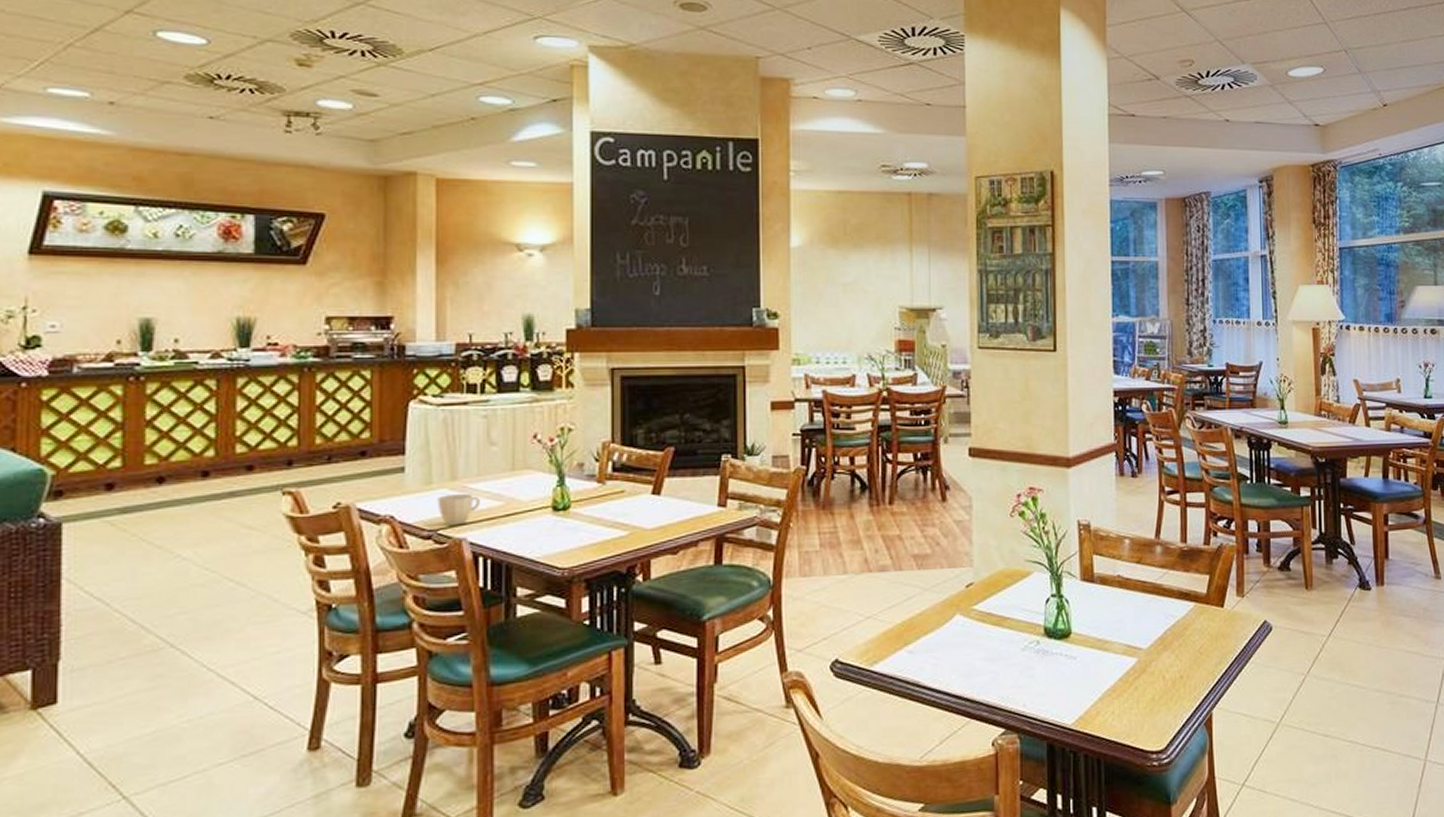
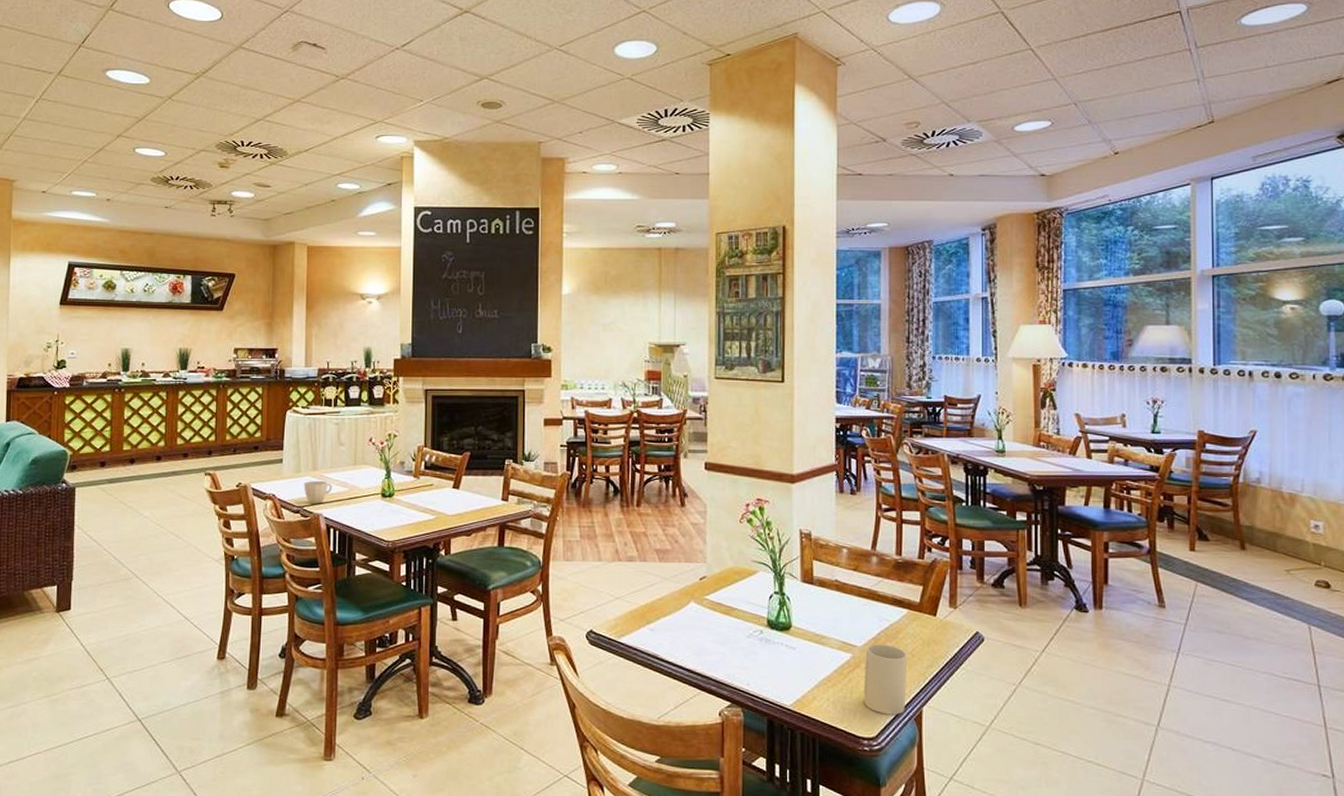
cup: none [1150,643,1196,723] -> present [864,644,908,715]

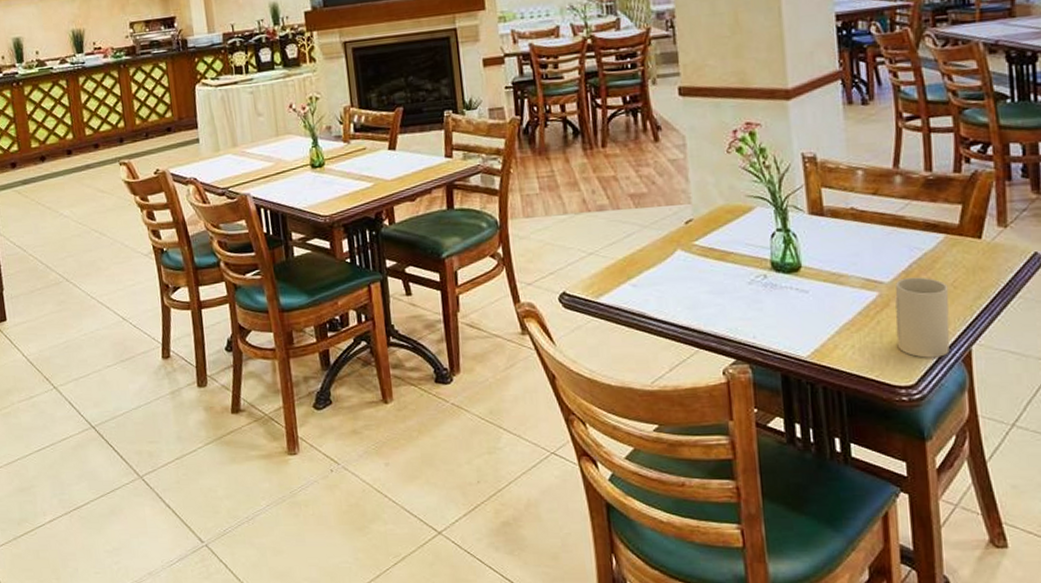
cup: present [303,481,332,504] -> none [225,157,256,184]

